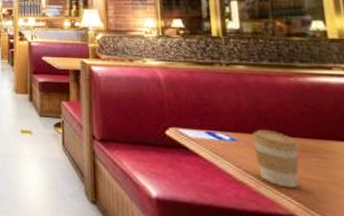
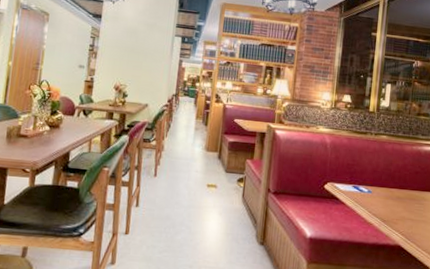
coffee cup: present [251,130,300,189] -> none [381,184,410,226]

